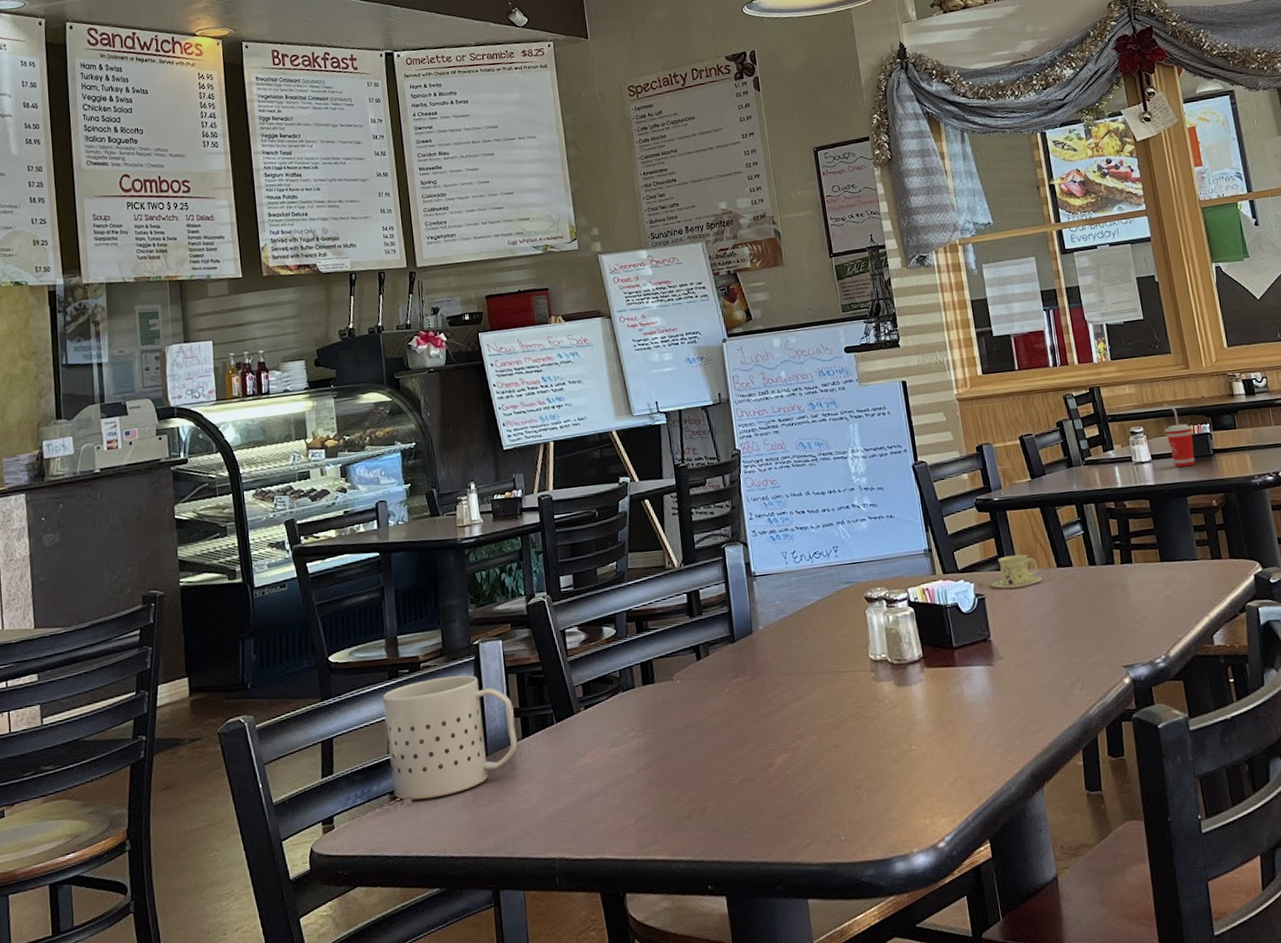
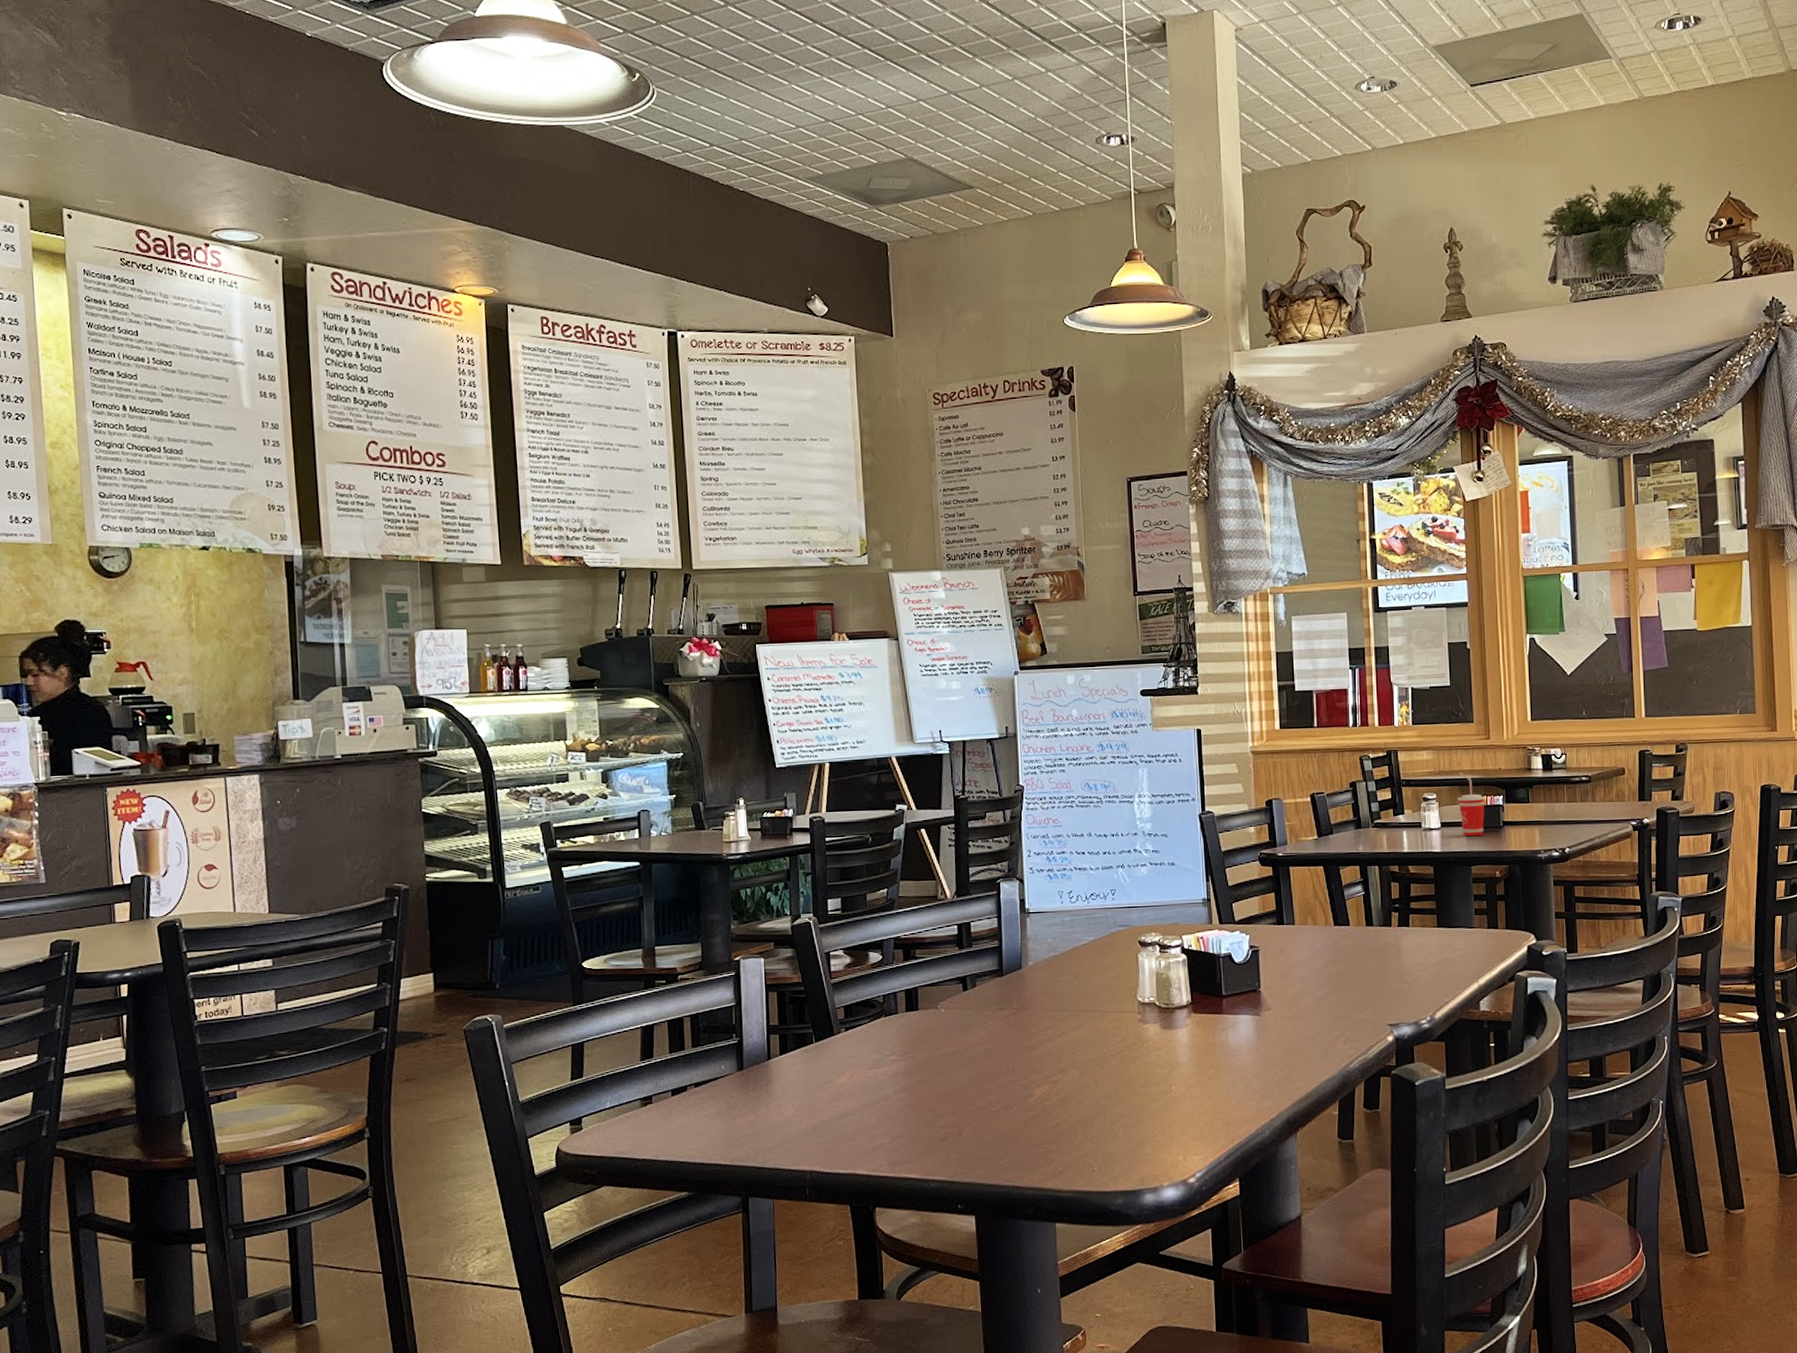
mug: present [382,675,518,800] -> none [637,990,775,1108]
cup and saucer: present [991,554,1043,591] -> none [1266,910,1319,945]

